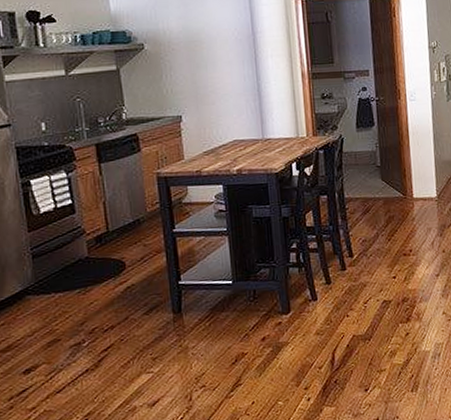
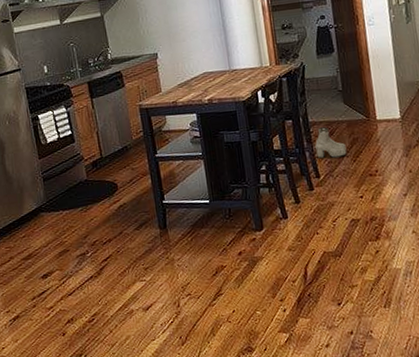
boots: none [350,204,382,236] -> present [315,127,347,158]

